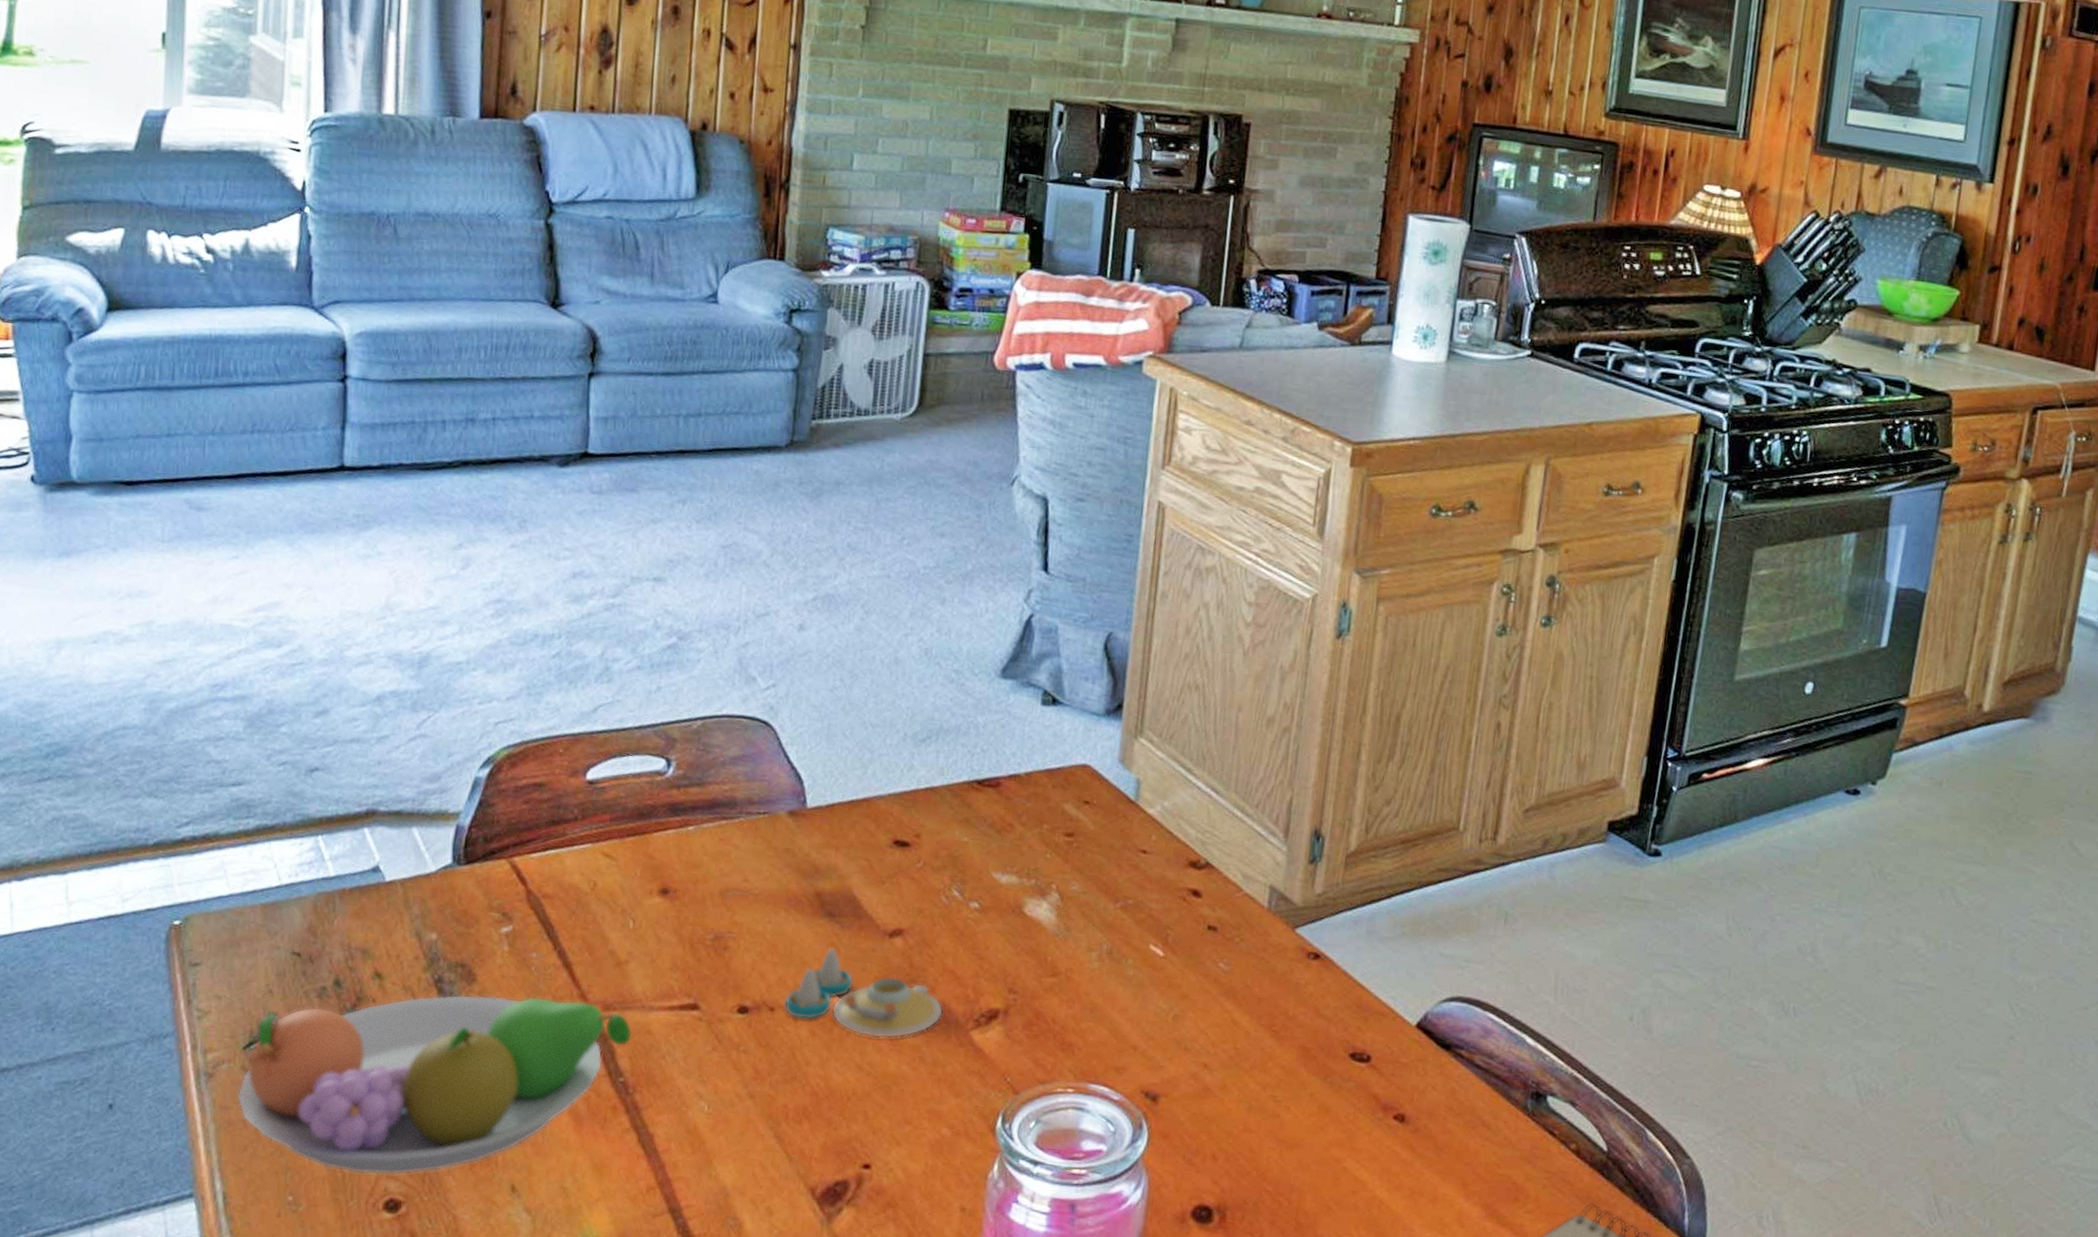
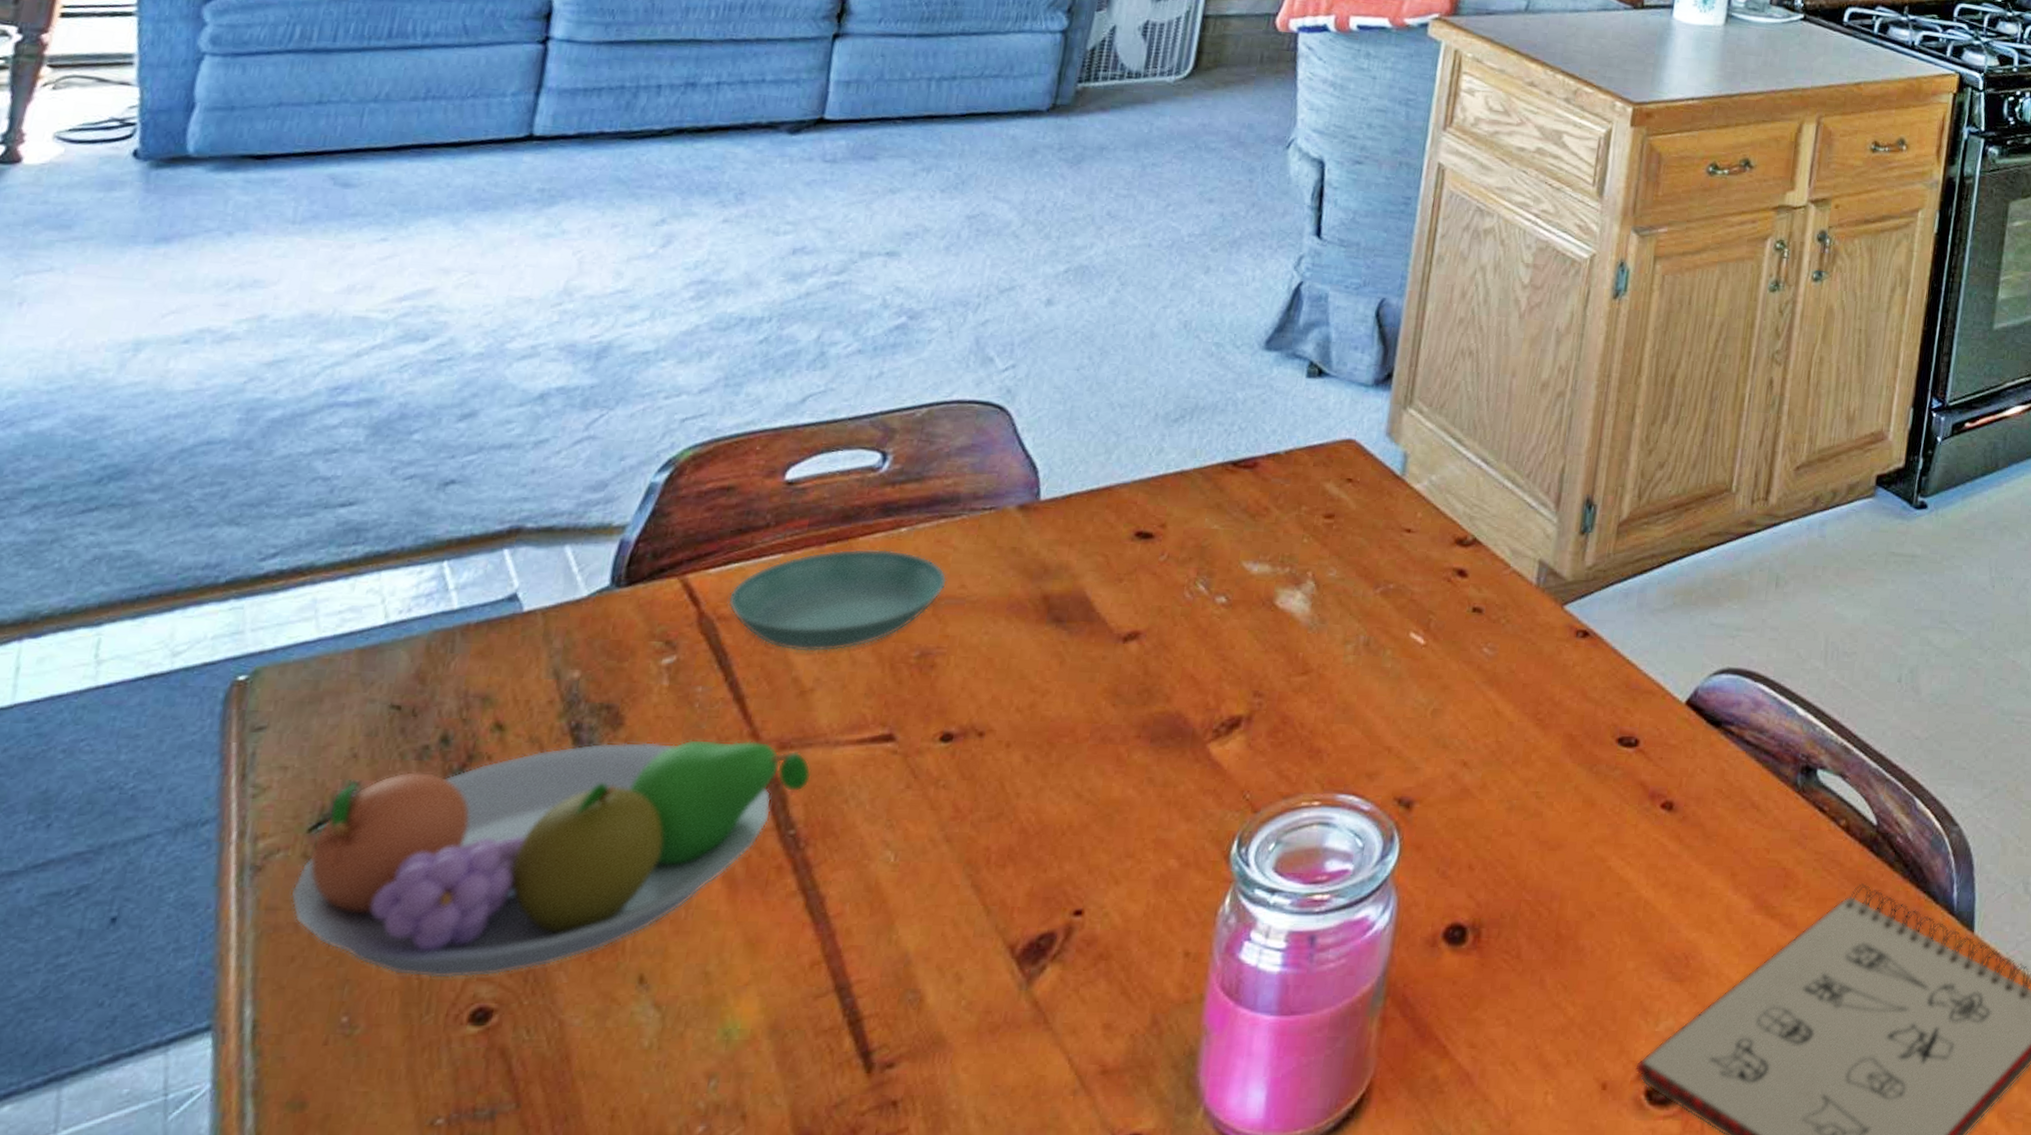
saucer: none [549,842,733,931] -> present [727,548,948,653]
salt and pepper shaker set: present [784,948,943,1039] -> none [995,658,1179,759]

